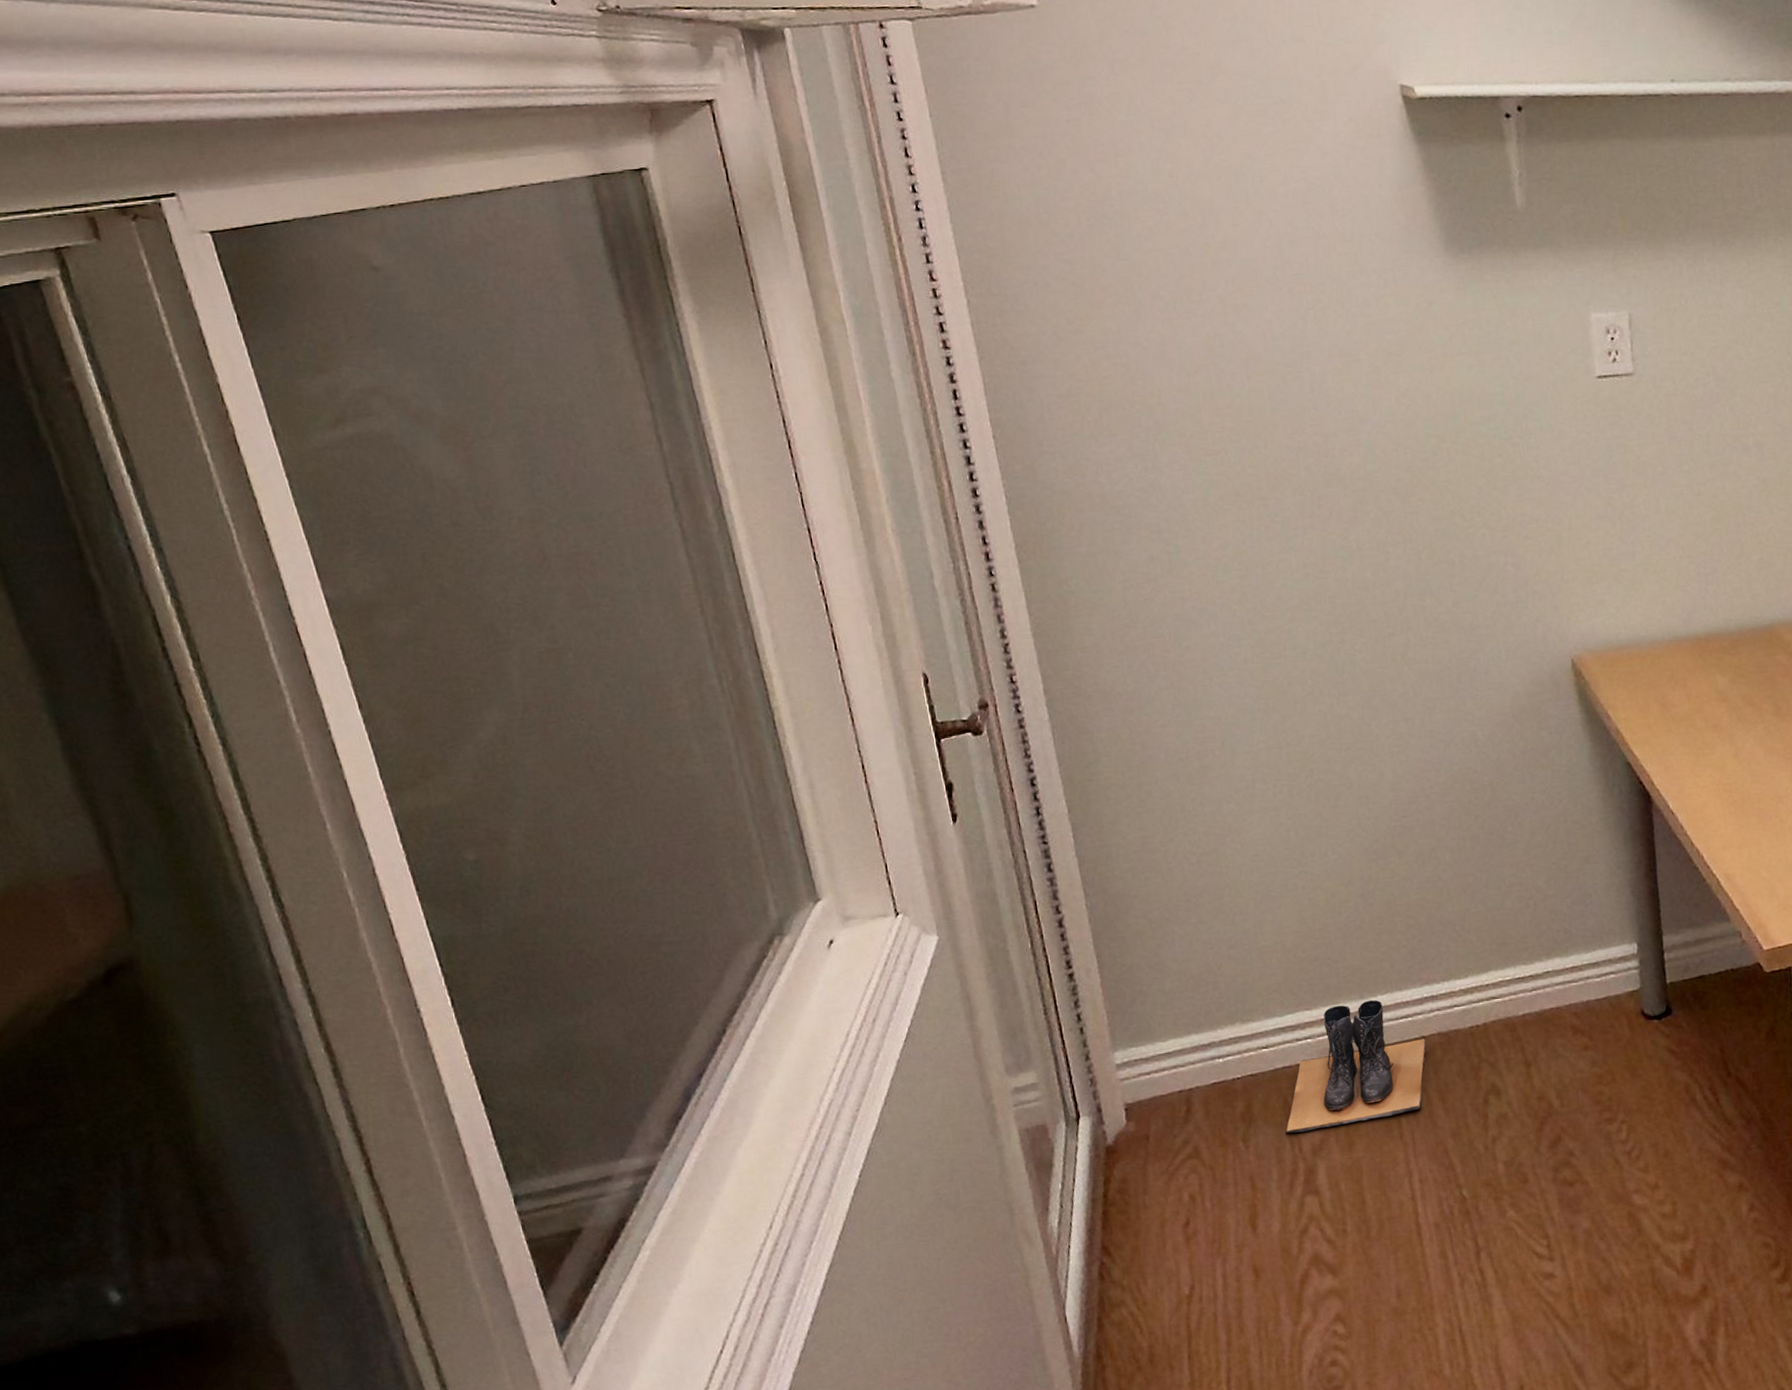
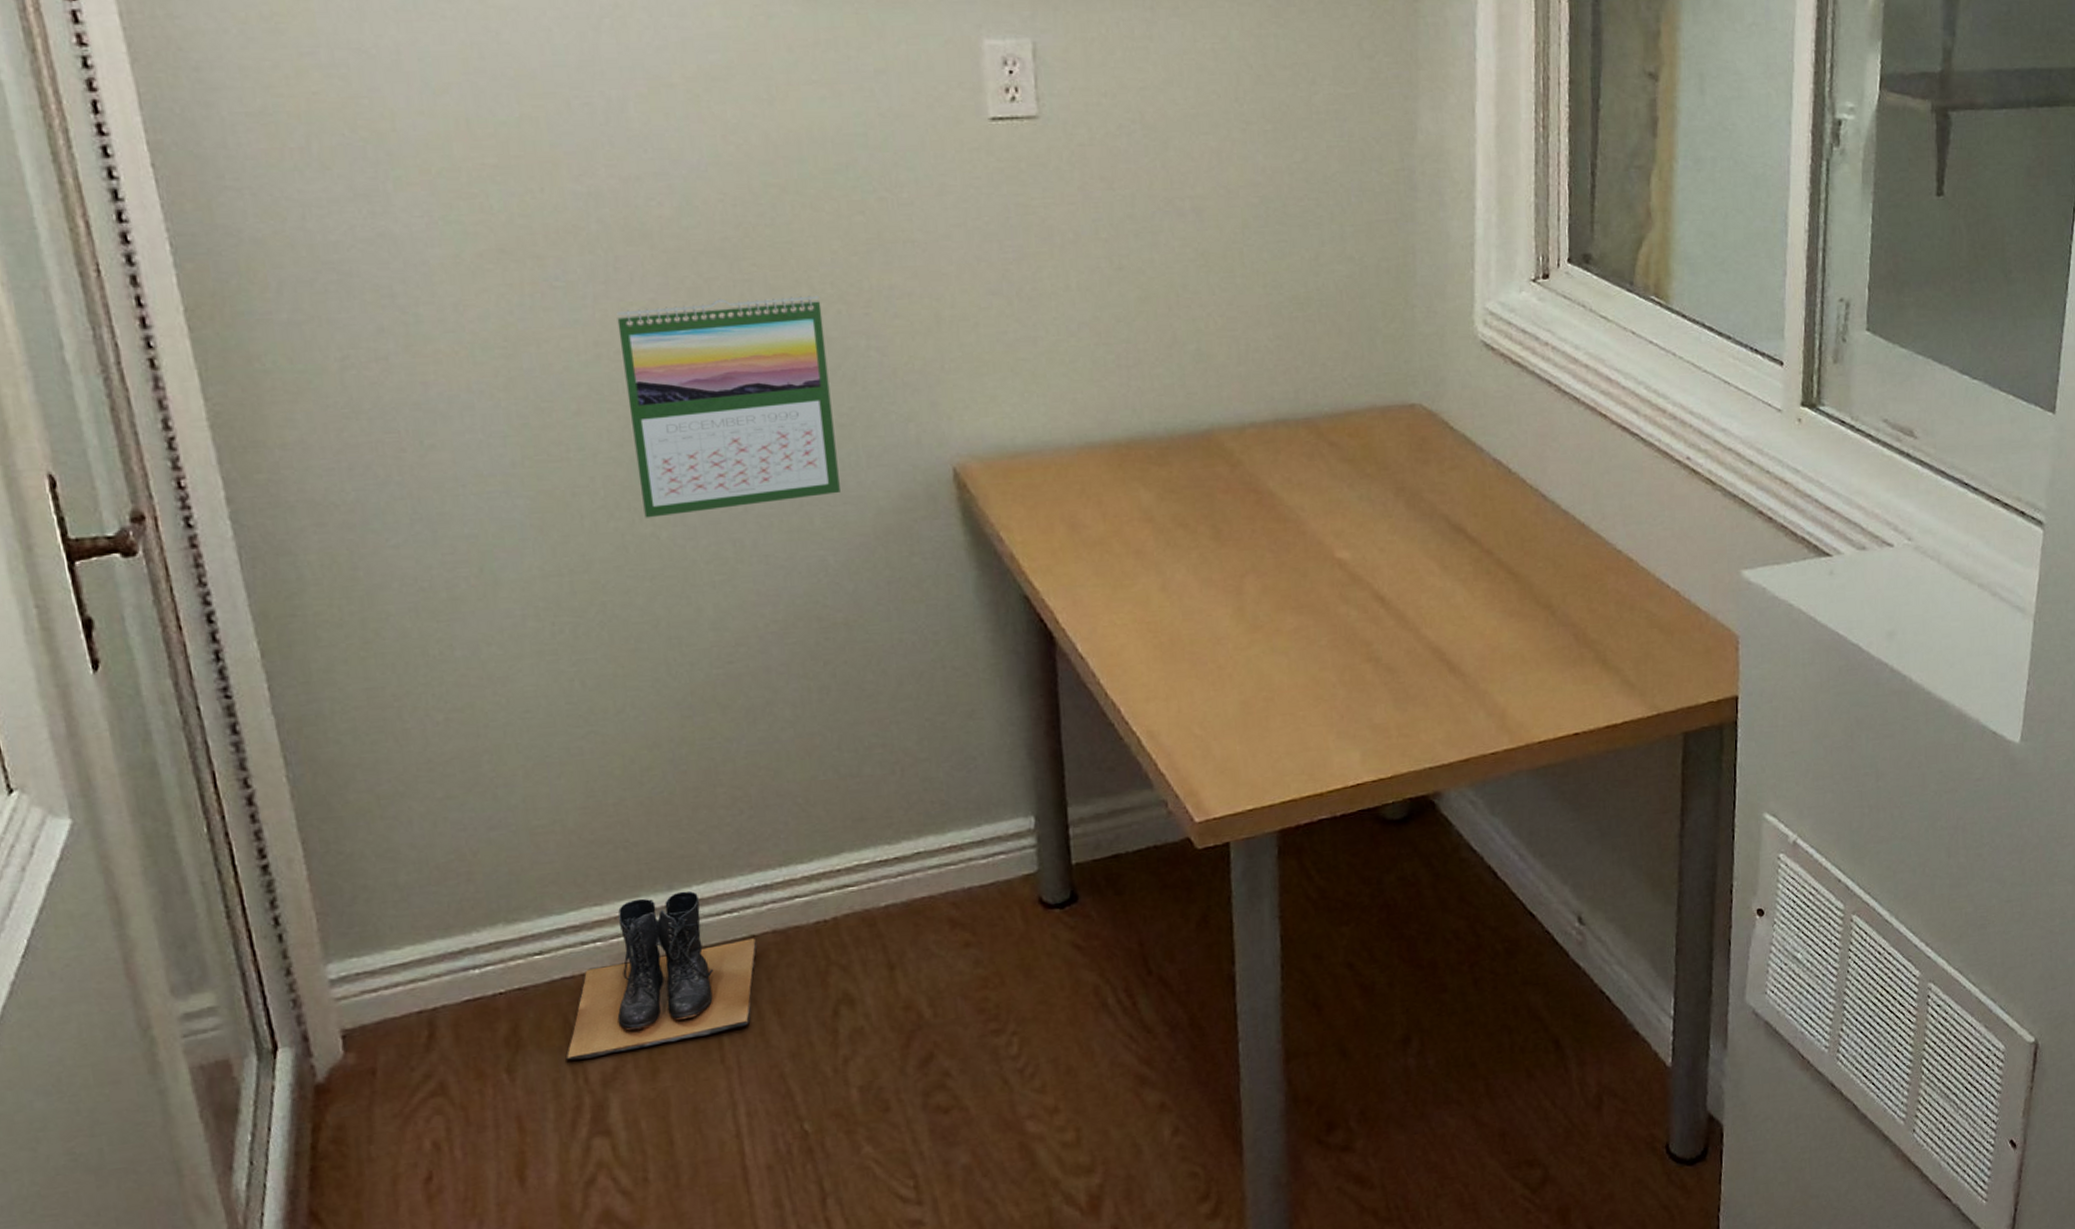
calendar: none [1319,523,1486,702] -> present [616,295,840,518]

